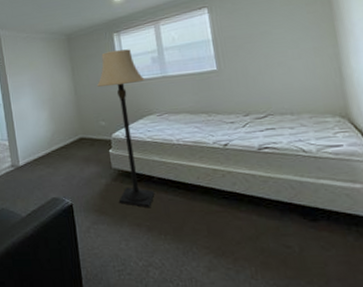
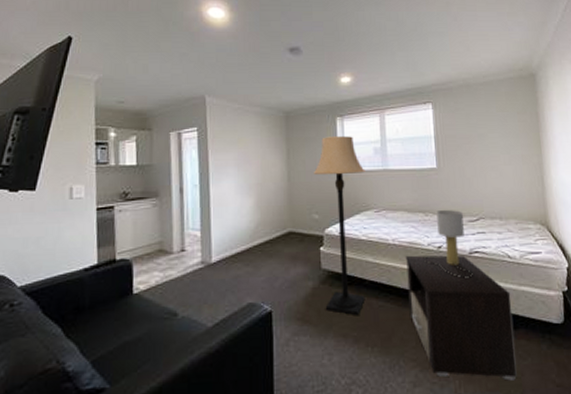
nightstand: none [191,152,320,270] -> present [406,255,517,381]
table lamp: none [210,108,264,173] -> present [424,210,473,278]

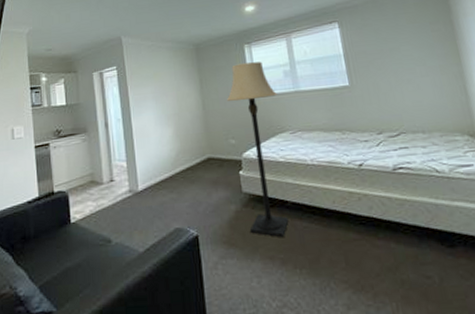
nightstand: present [406,255,517,381] -> none [326,172,461,303]
table lamp: present [424,210,473,278] -> none [345,126,400,196]

